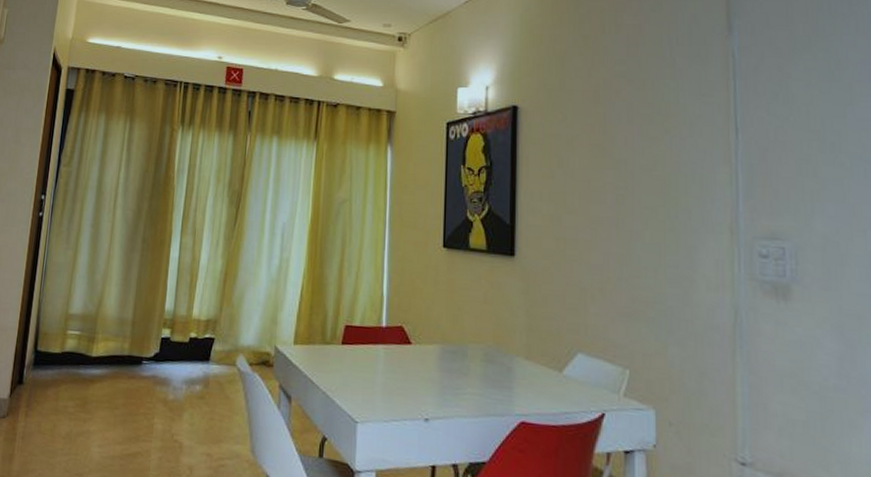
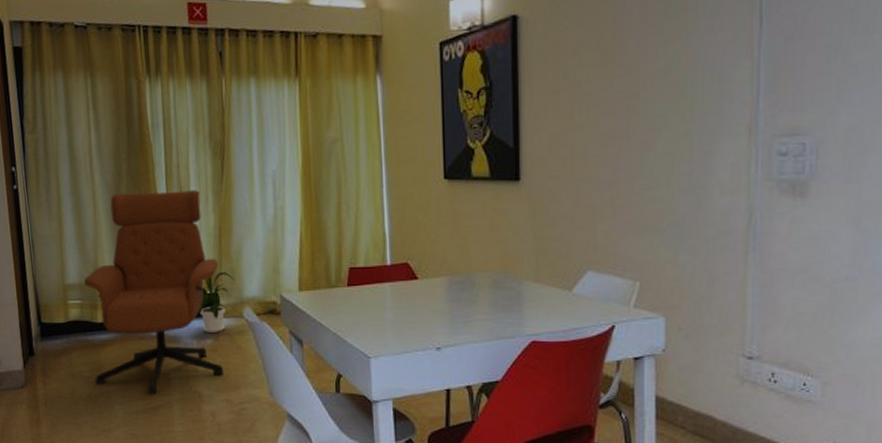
armchair: none [77,229,219,440] -> present [84,190,223,395]
house plant: none [193,316,233,379] -> present [199,271,235,332]

